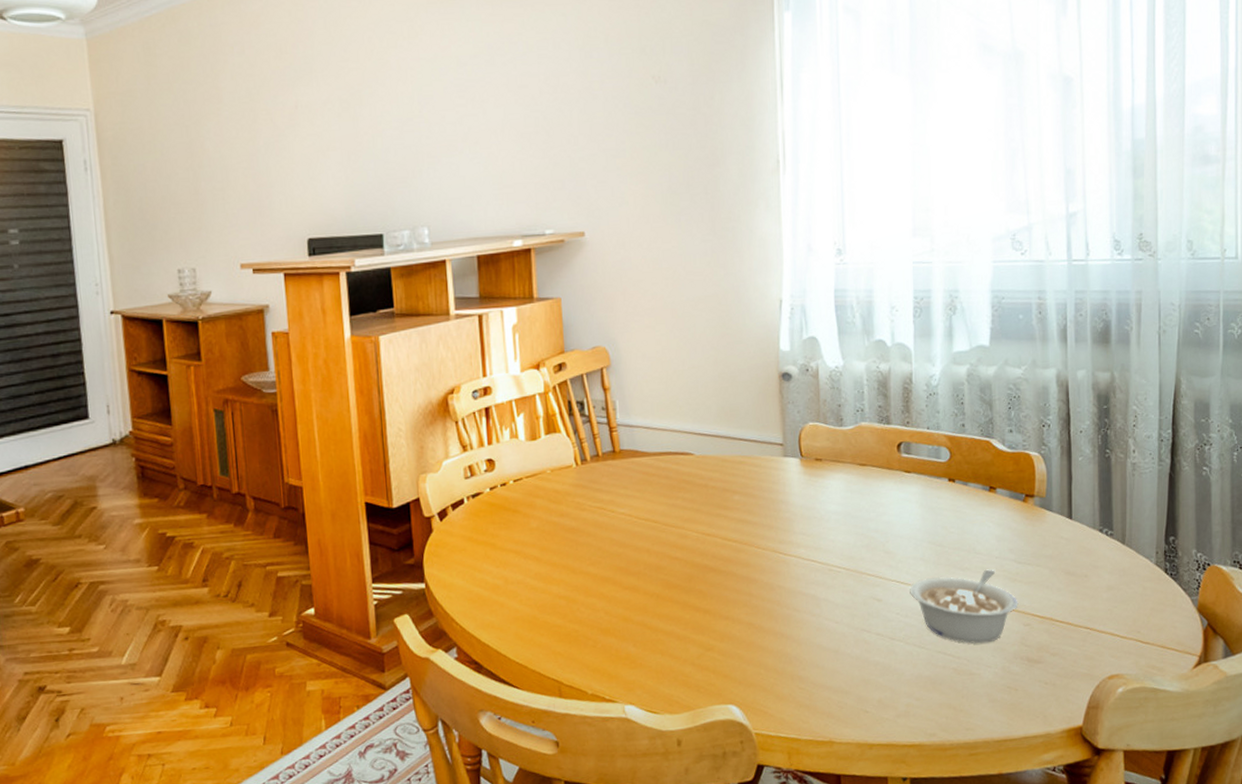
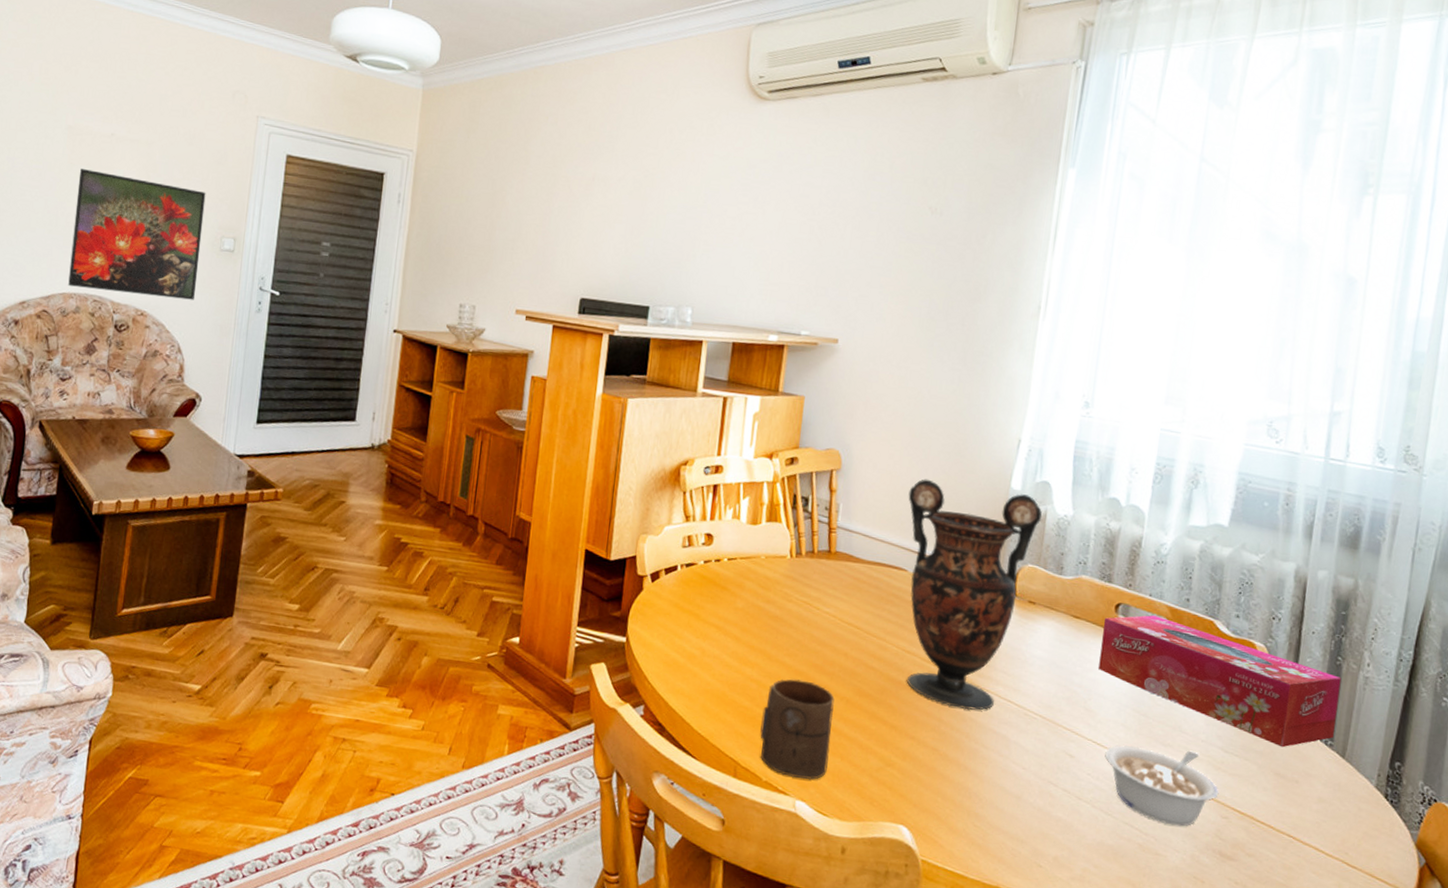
cup: none [576,586,650,684] -> present [760,679,835,780]
vase: none [681,354,814,579] -> present [907,479,1042,710]
tissue box: none [889,447,1112,547] -> present [1098,615,1342,748]

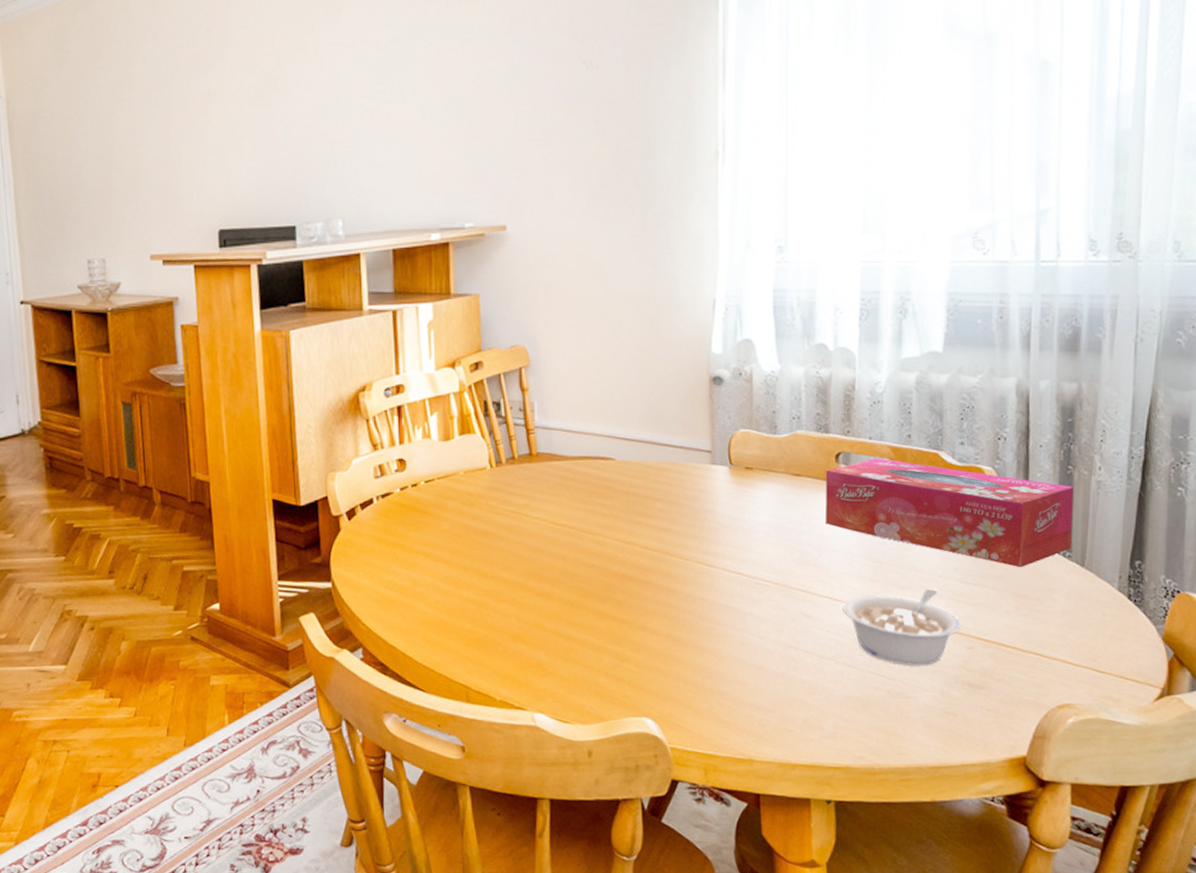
cup: present [760,679,835,780] -> none [486,592,561,692]
vase: present [907,479,1042,710] -> none [605,357,747,591]

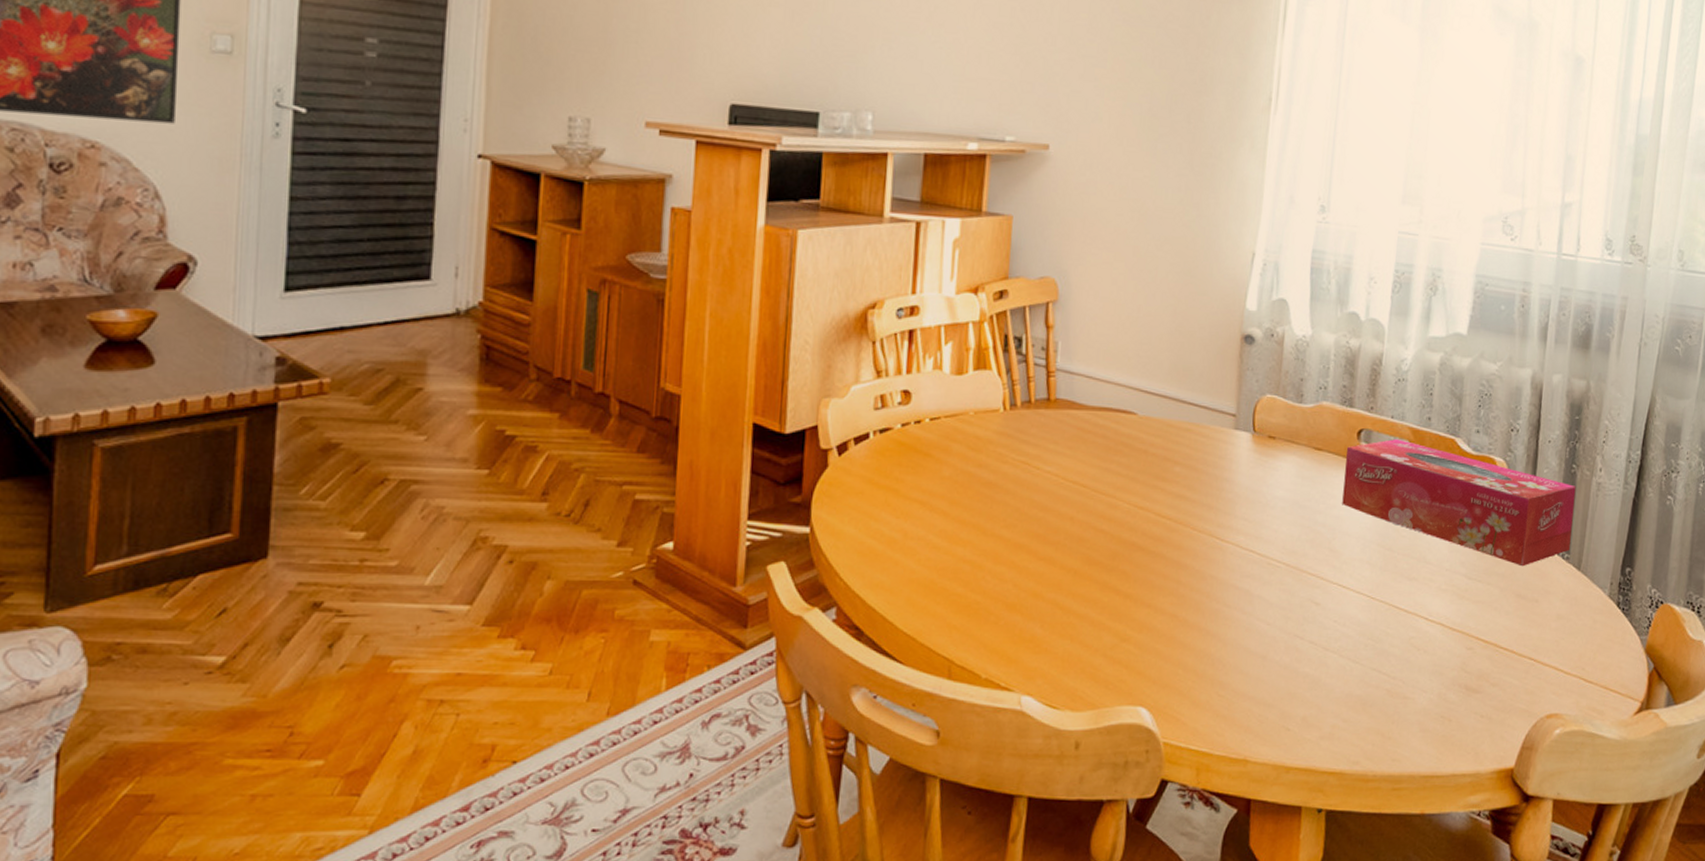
legume: present [843,588,962,666] -> none [1351,582,1464,665]

